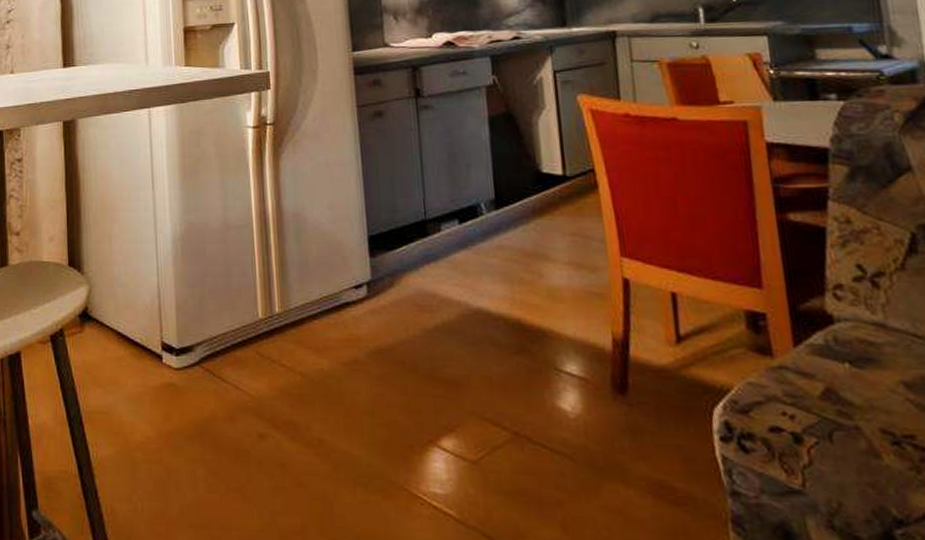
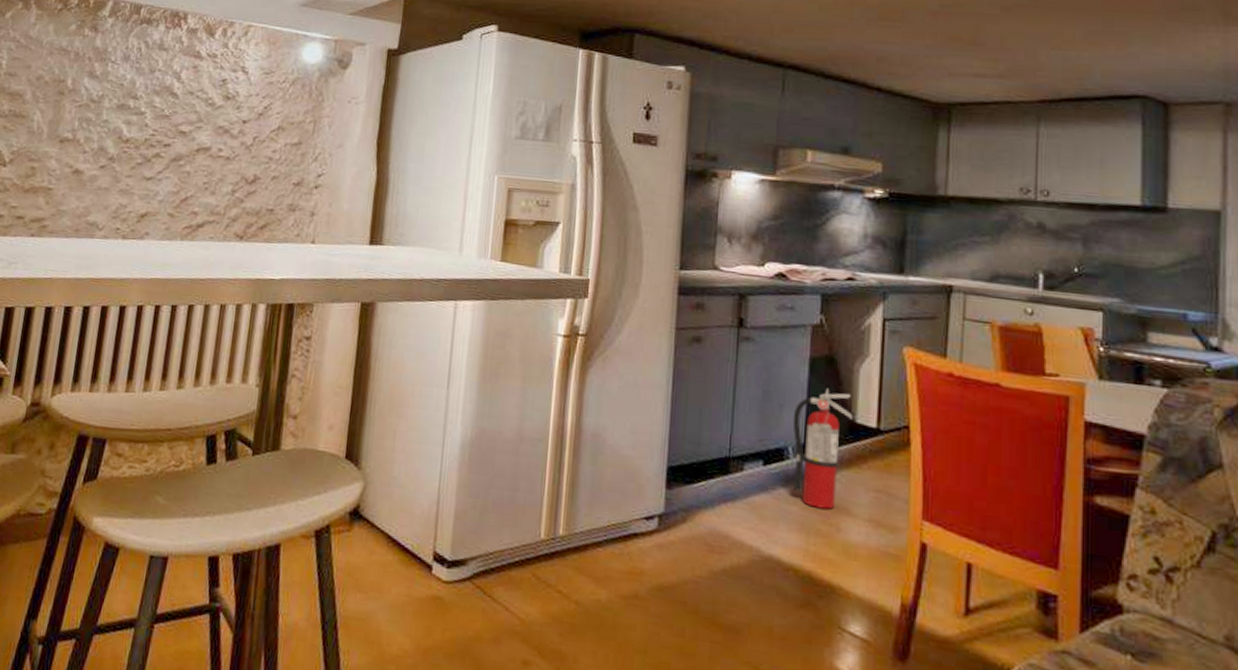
fire extinguisher: none [480,143,538,258] -> present [792,388,852,509]

